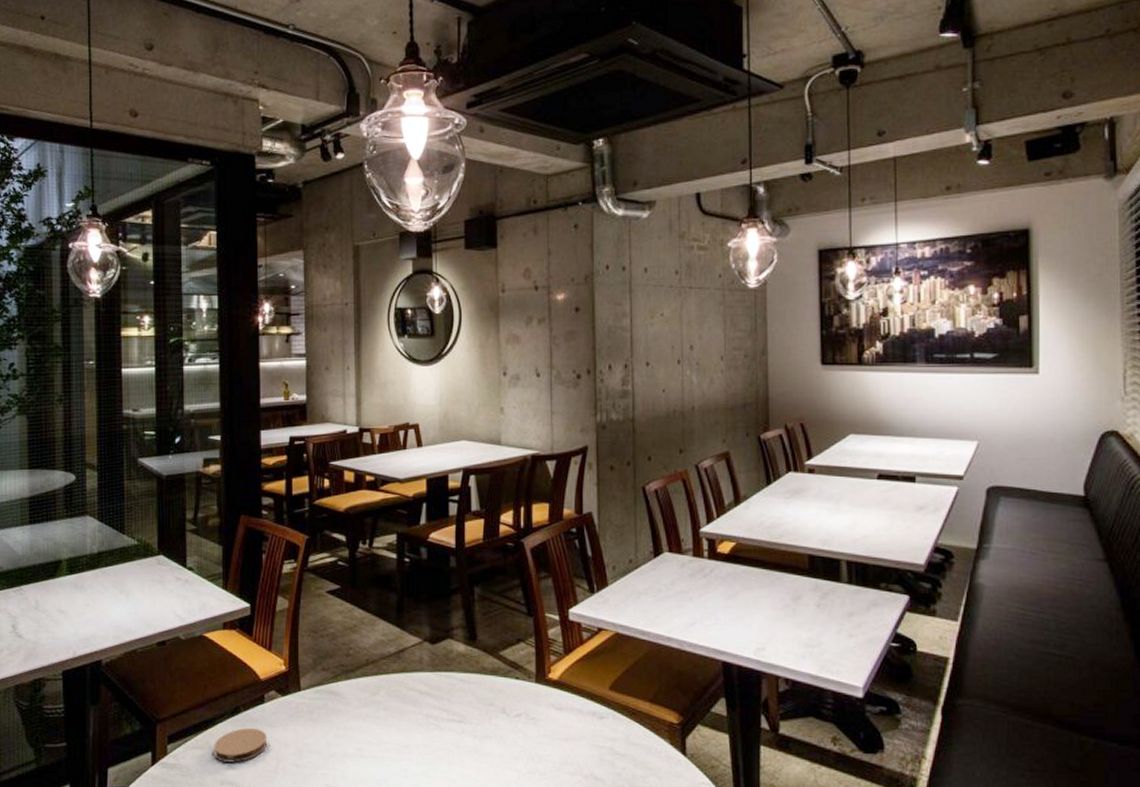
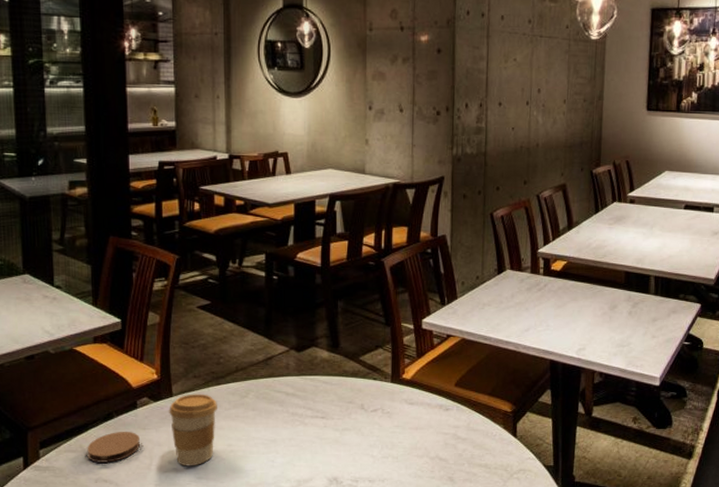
coffee cup: none [297,688,347,772] -> present [169,394,217,466]

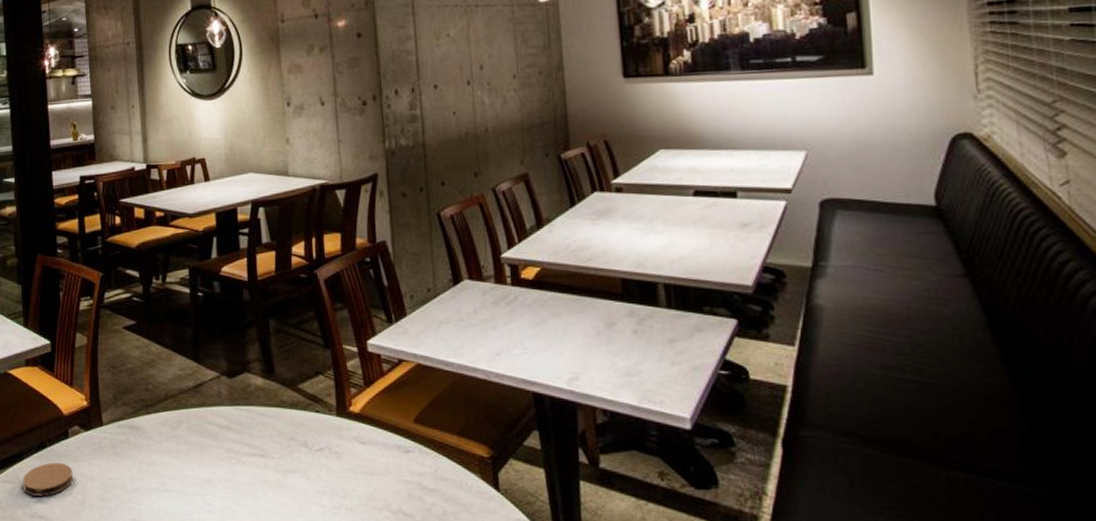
coffee cup: present [169,394,217,466] -> none [100,423,148,506]

